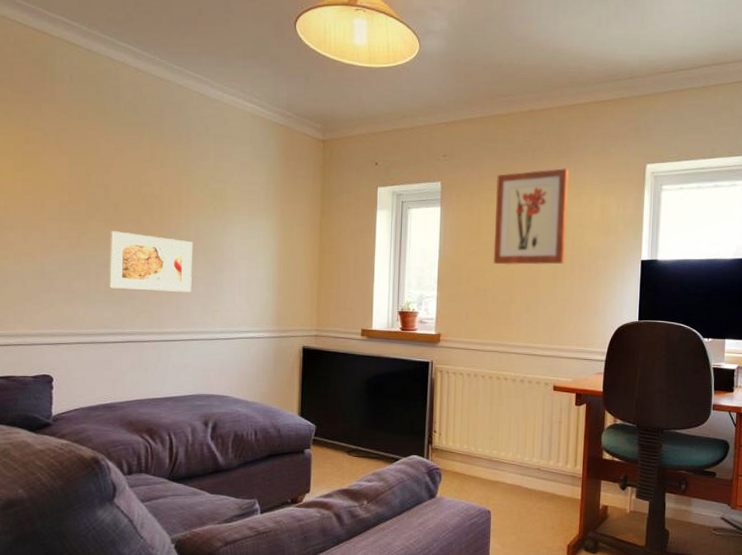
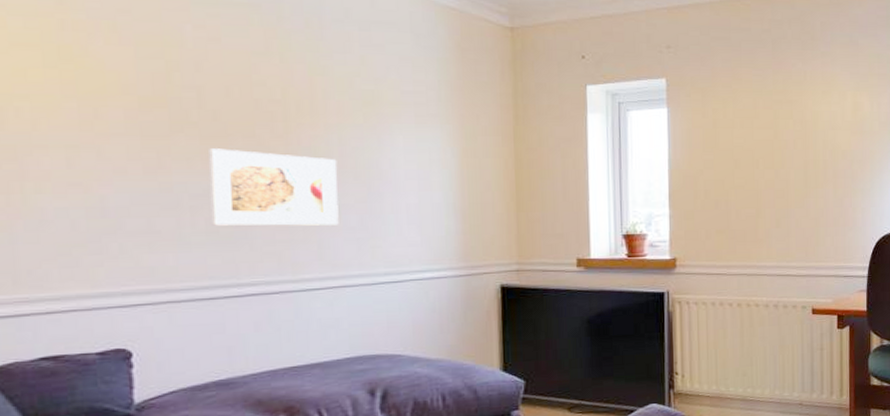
wall art: present [493,168,570,265] -> none [732,62,817,174]

